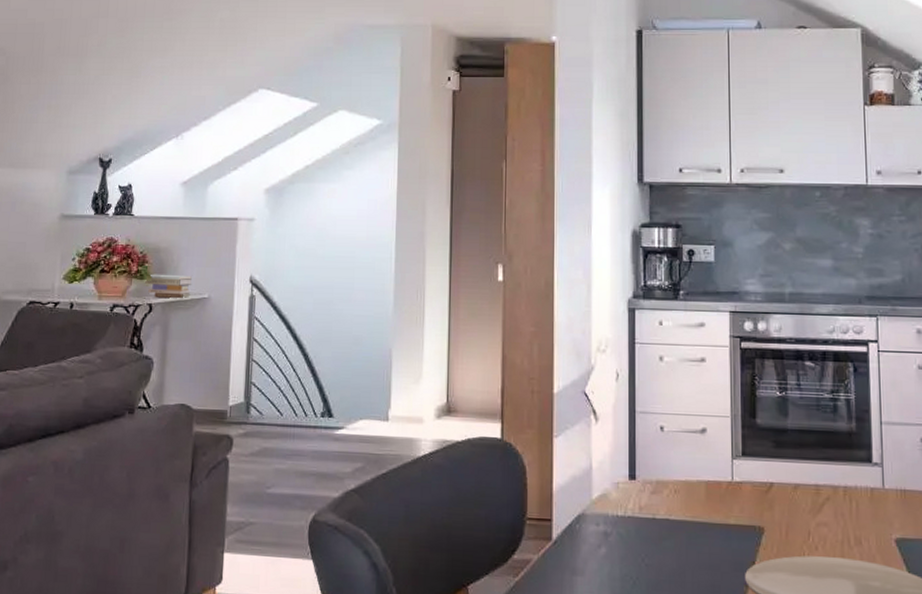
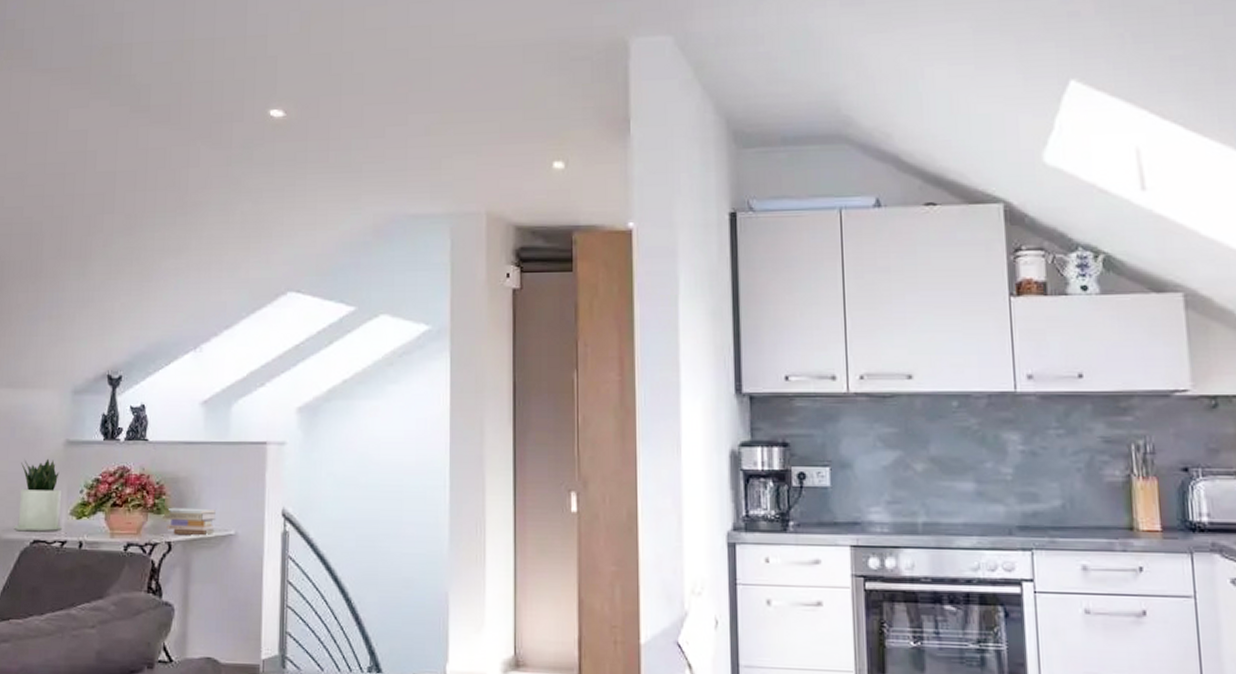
planter: none [12,230,57,295] -> present [13,458,63,532]

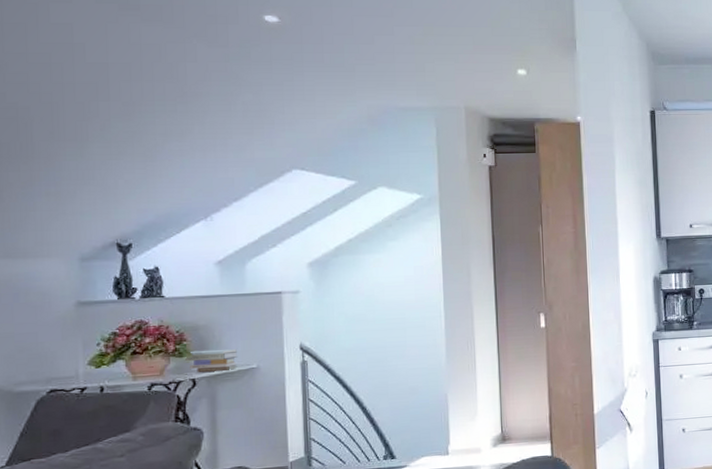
planter: present [13,458,63,532] -> none [26,318,82,384]

